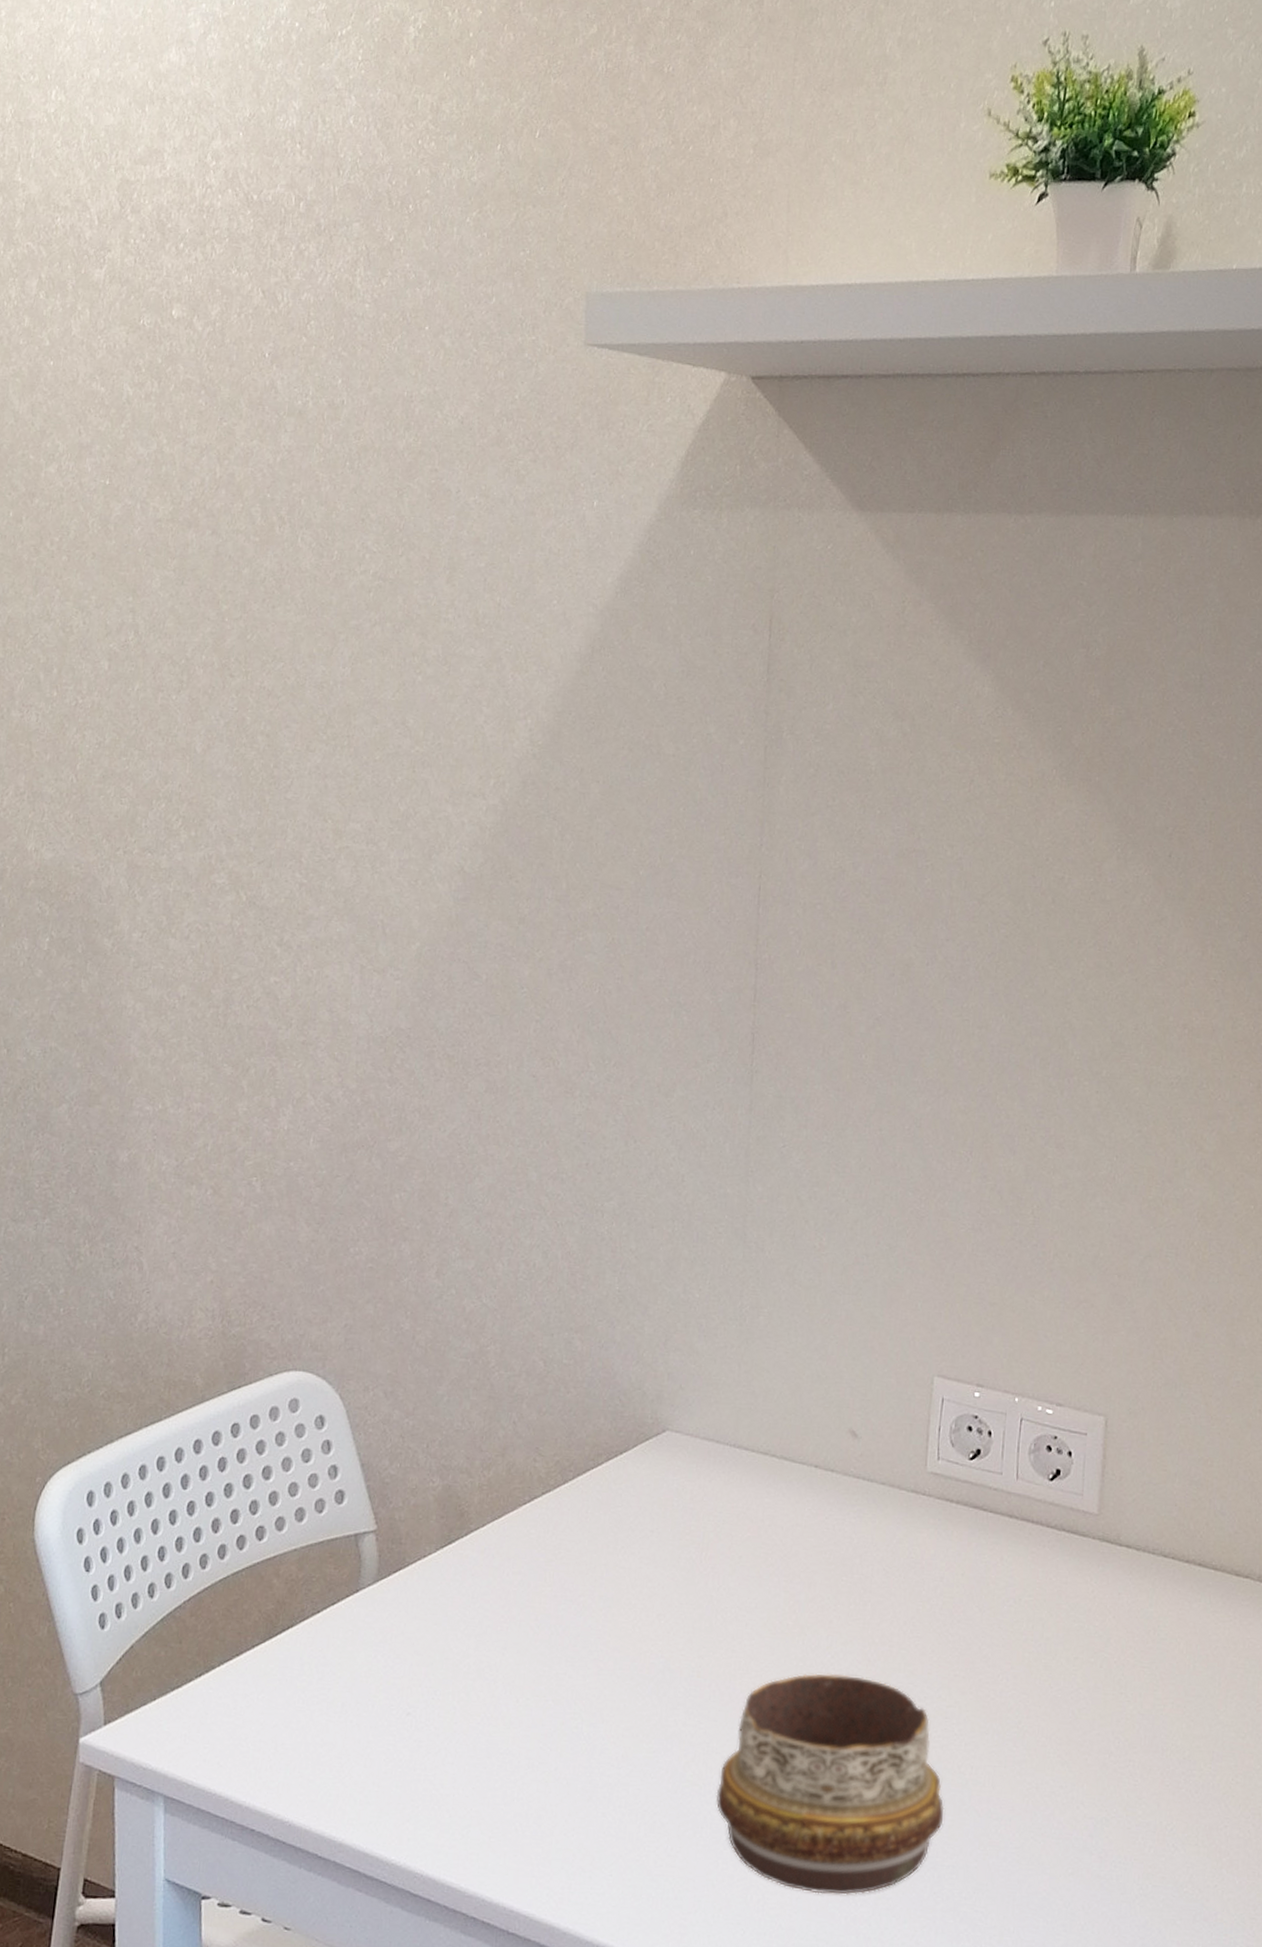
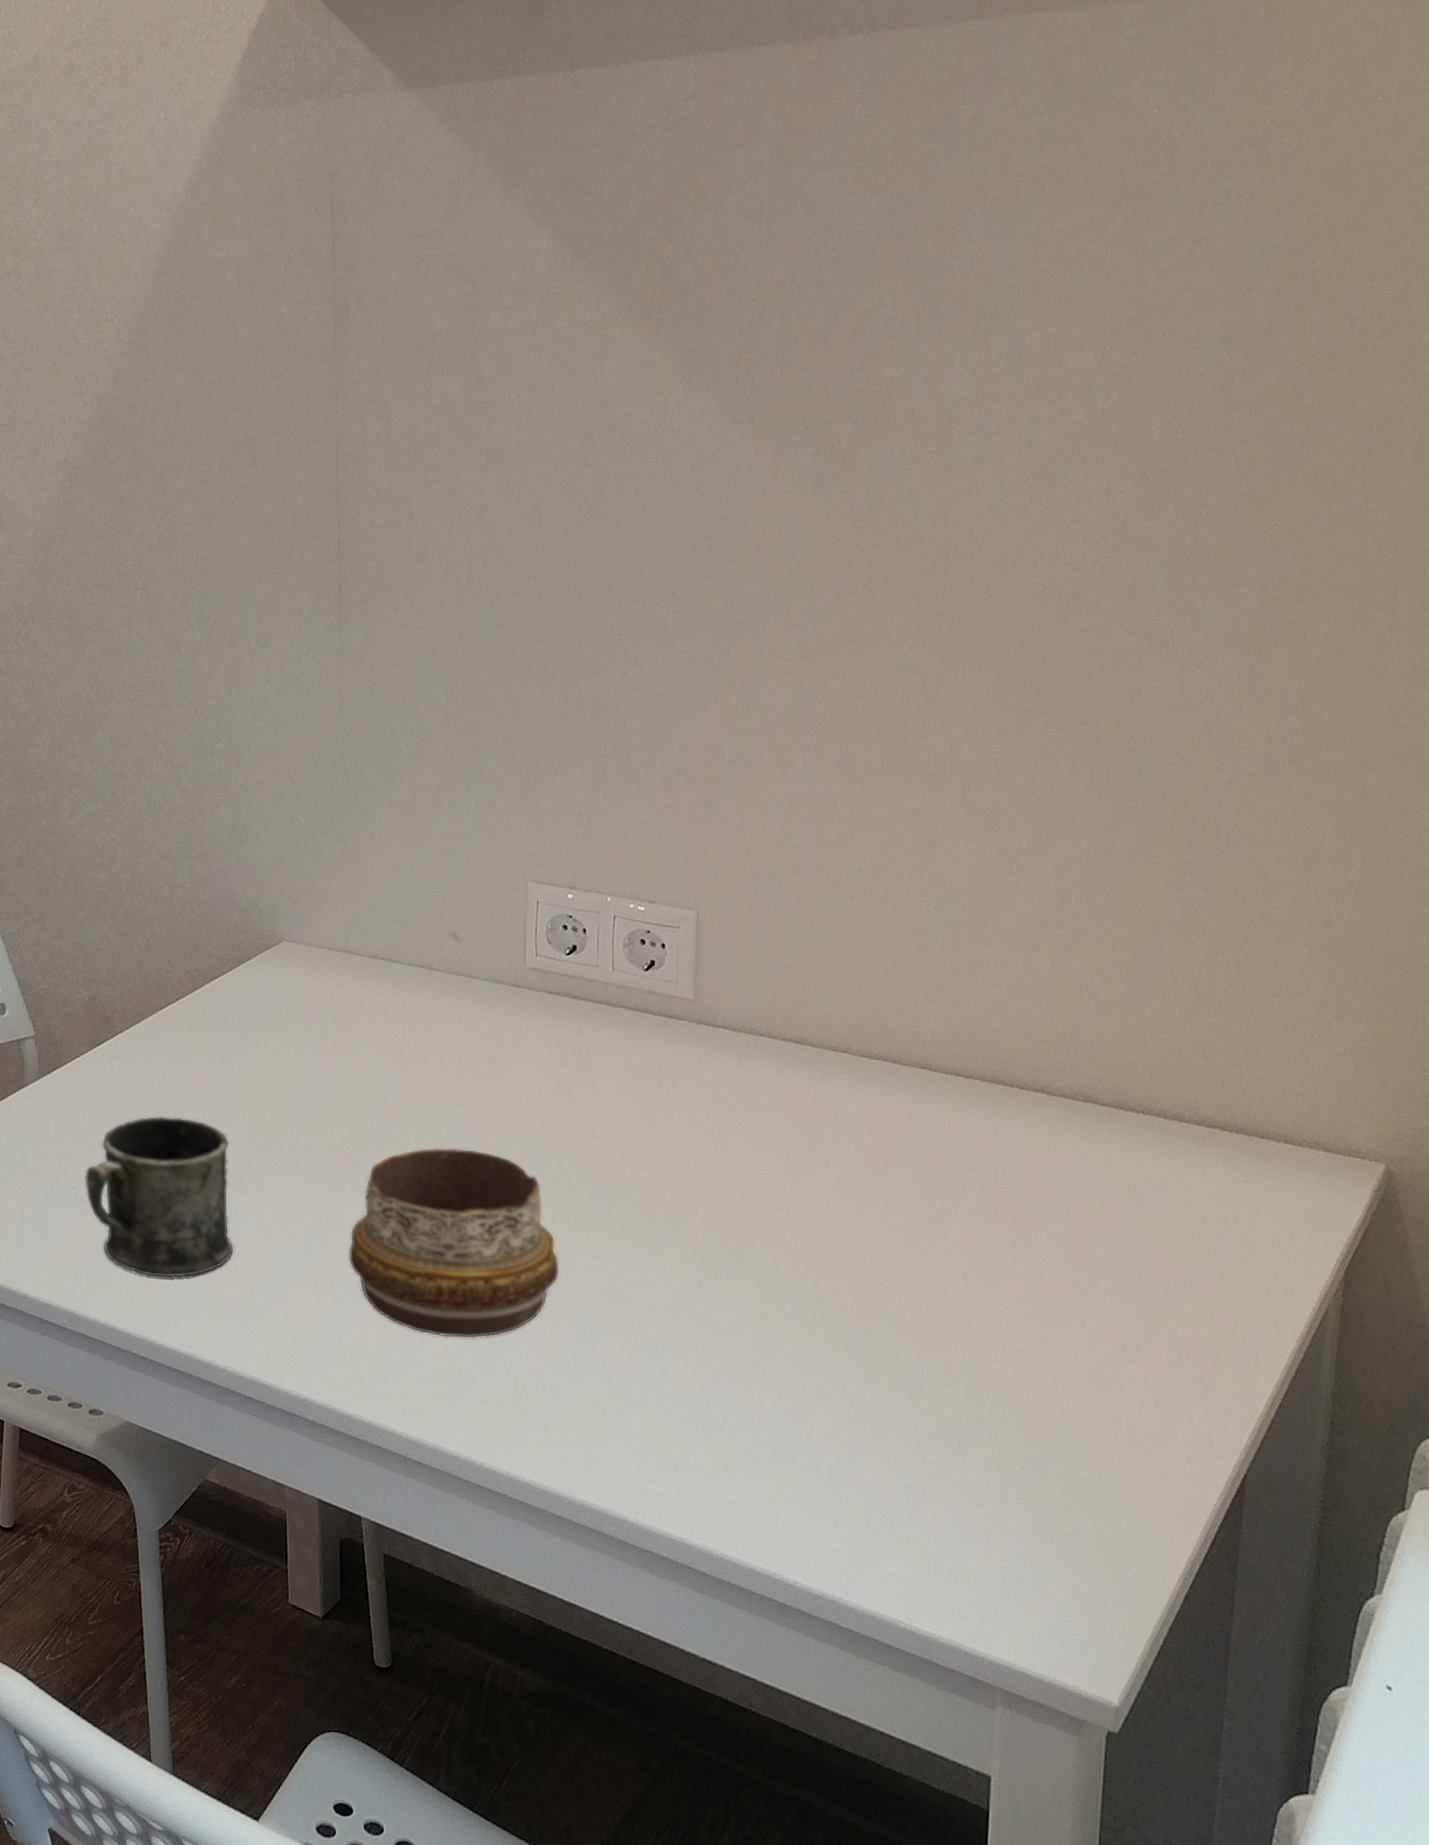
mug: none [421,1629,592,1823] -> present [85,1116,234,1278]

